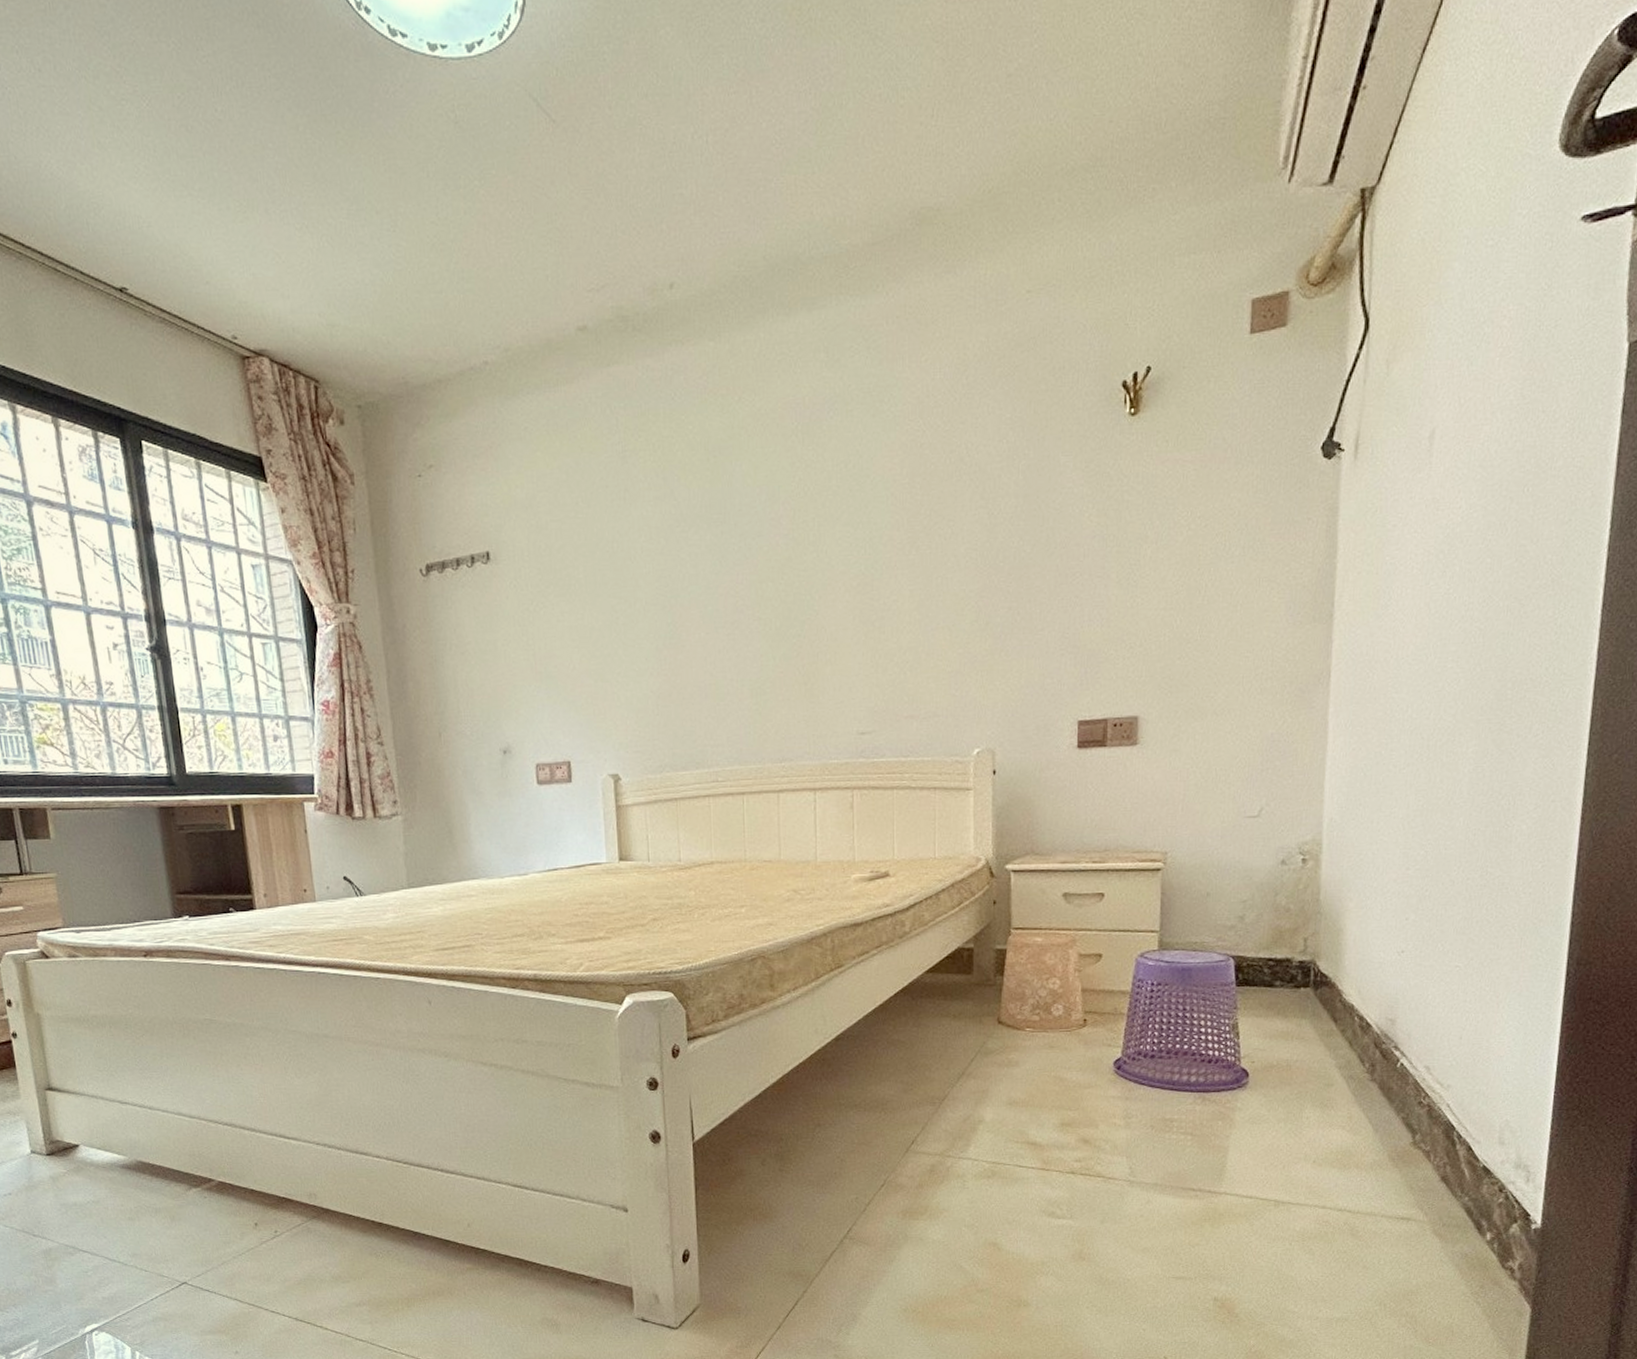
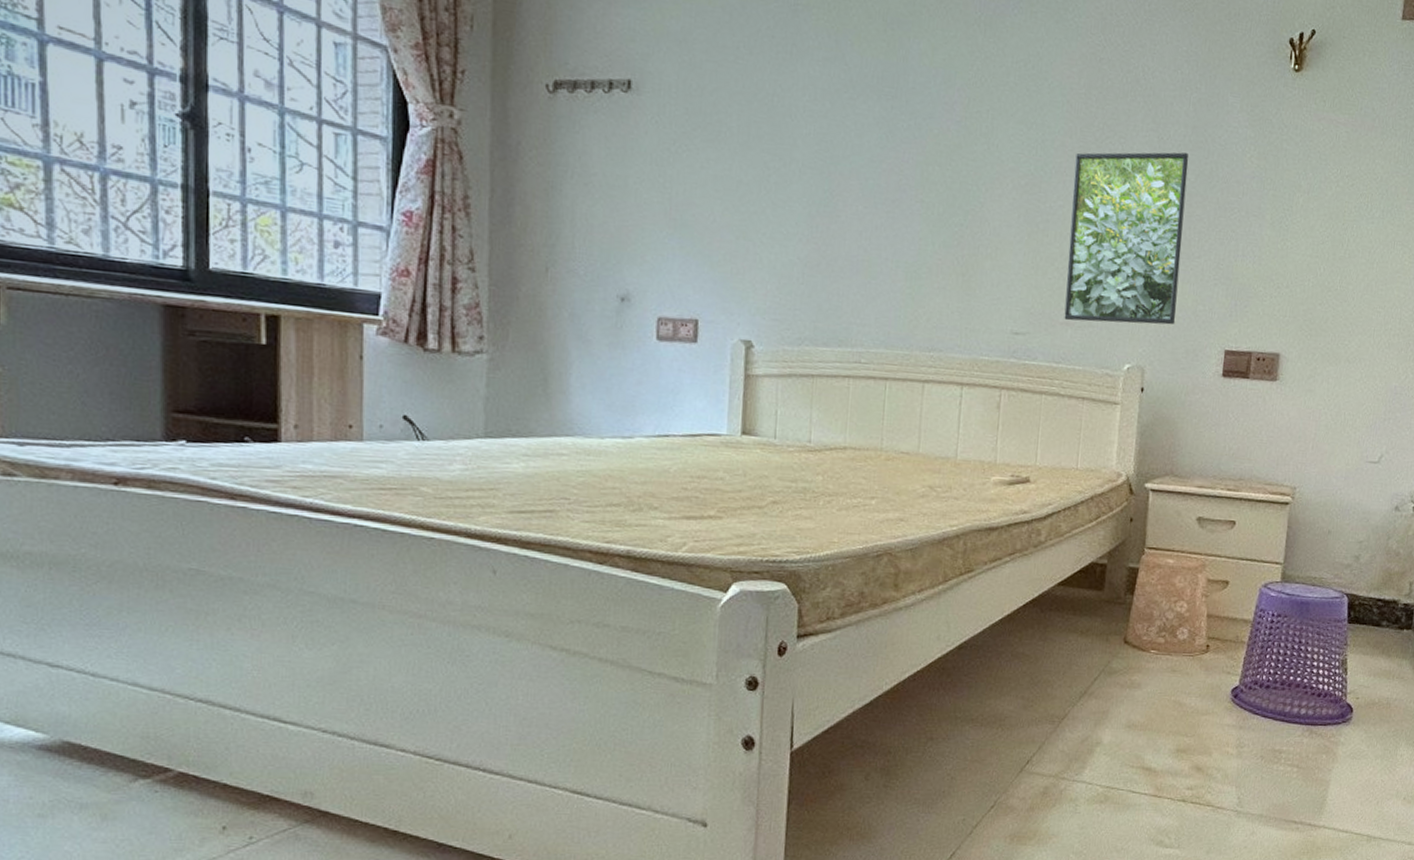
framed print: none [905,524,1023,714] -> present [1064,152,1189,325]

